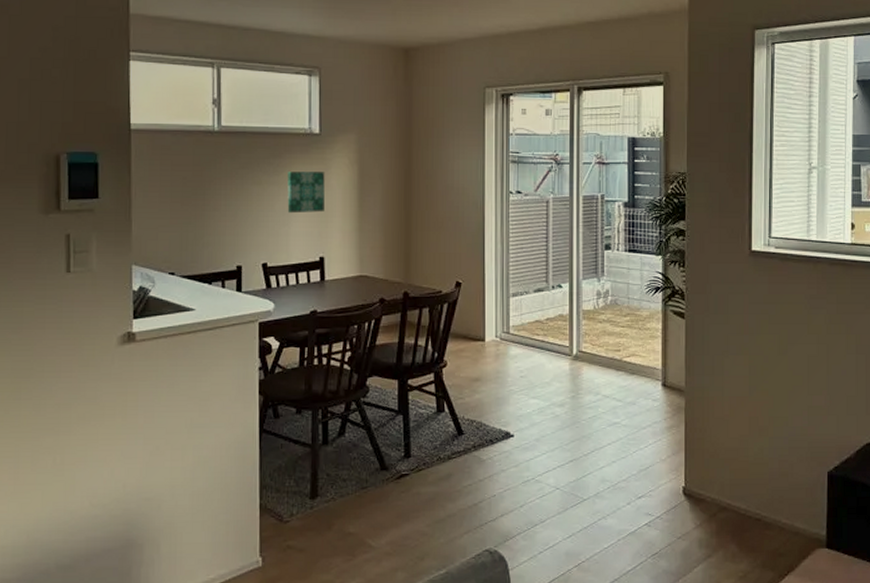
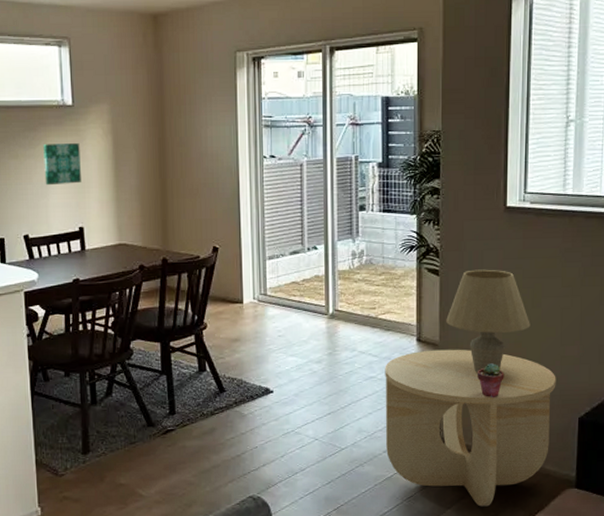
side table: none [629,395,804,567] -> present [385,349,556,507]
table lamp: none [692,313,777,421] -> present [446,269,530,372]
potted succulent: none [724,412,751,449] -> present [478,363,504,398]

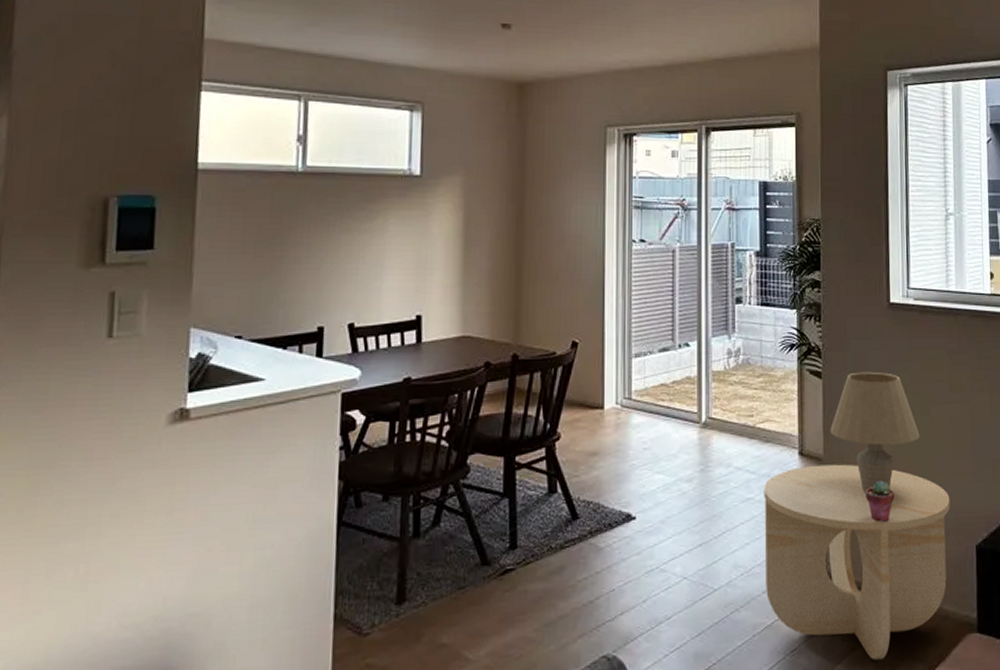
wall art: present [43,143,81,186] -> none [380,218,425,266]

